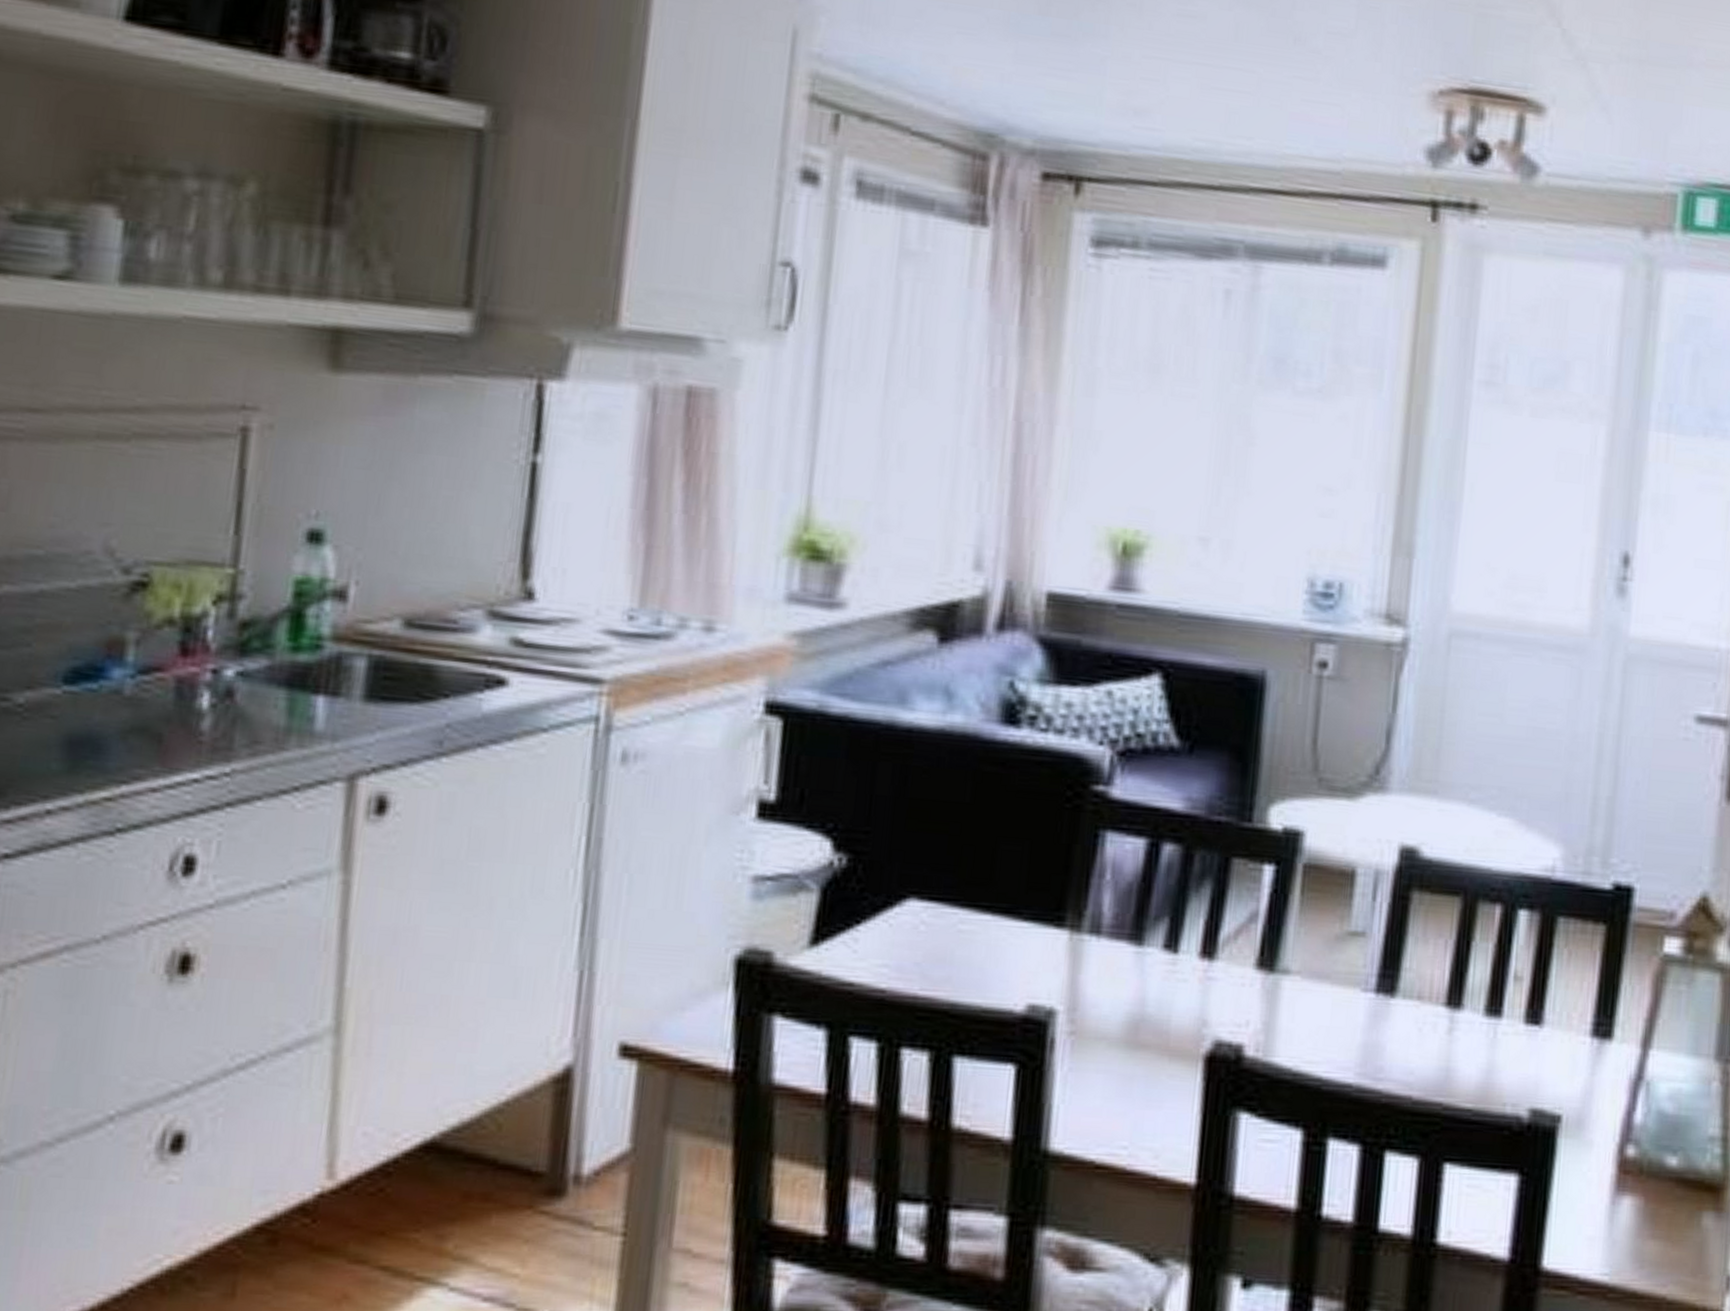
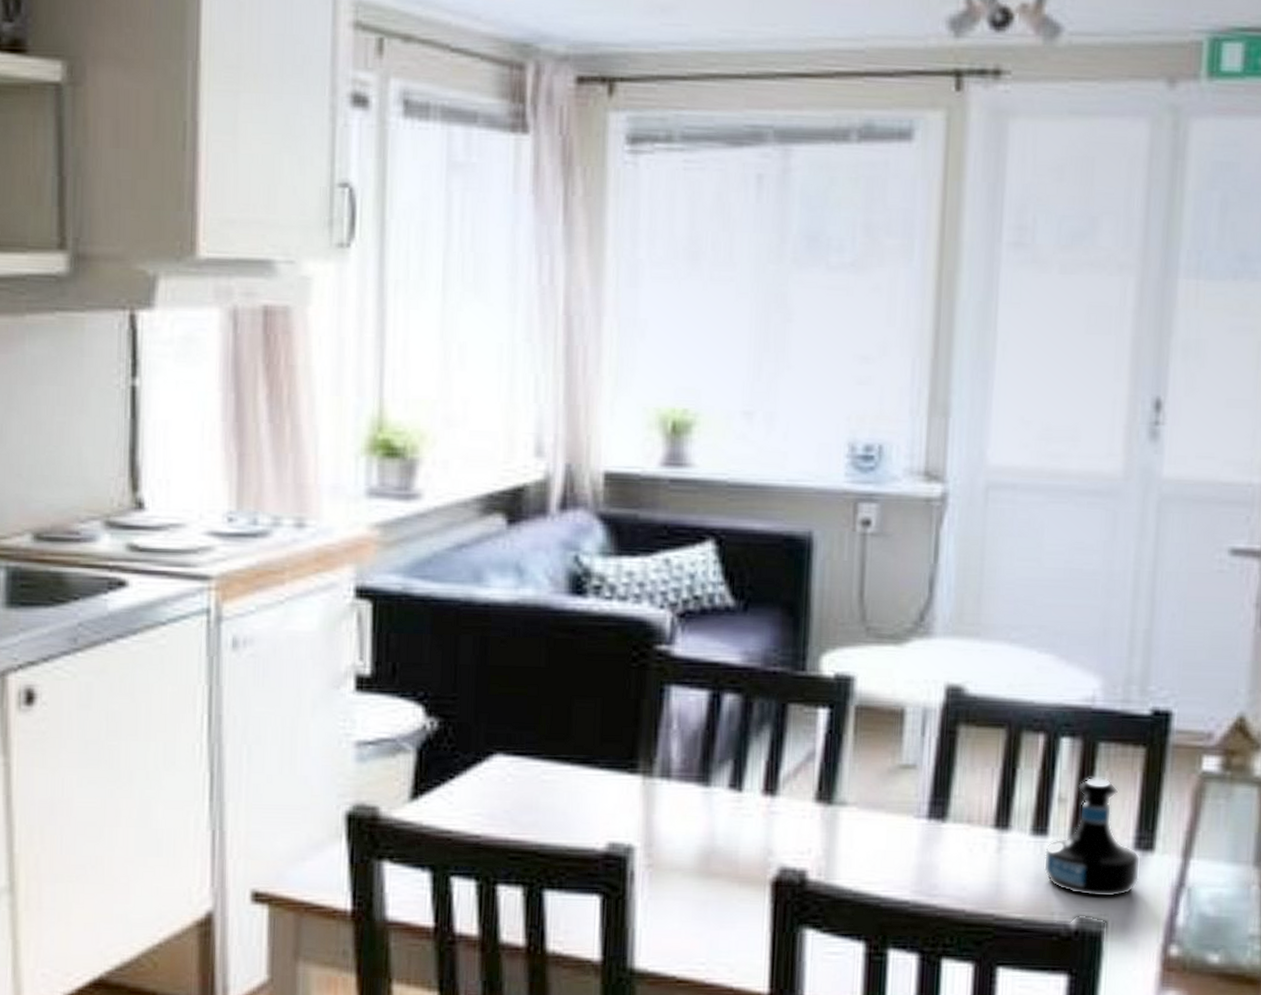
tequila bottle: none [1497,954,1598,1090] -> present [1044,776,1141,898]

